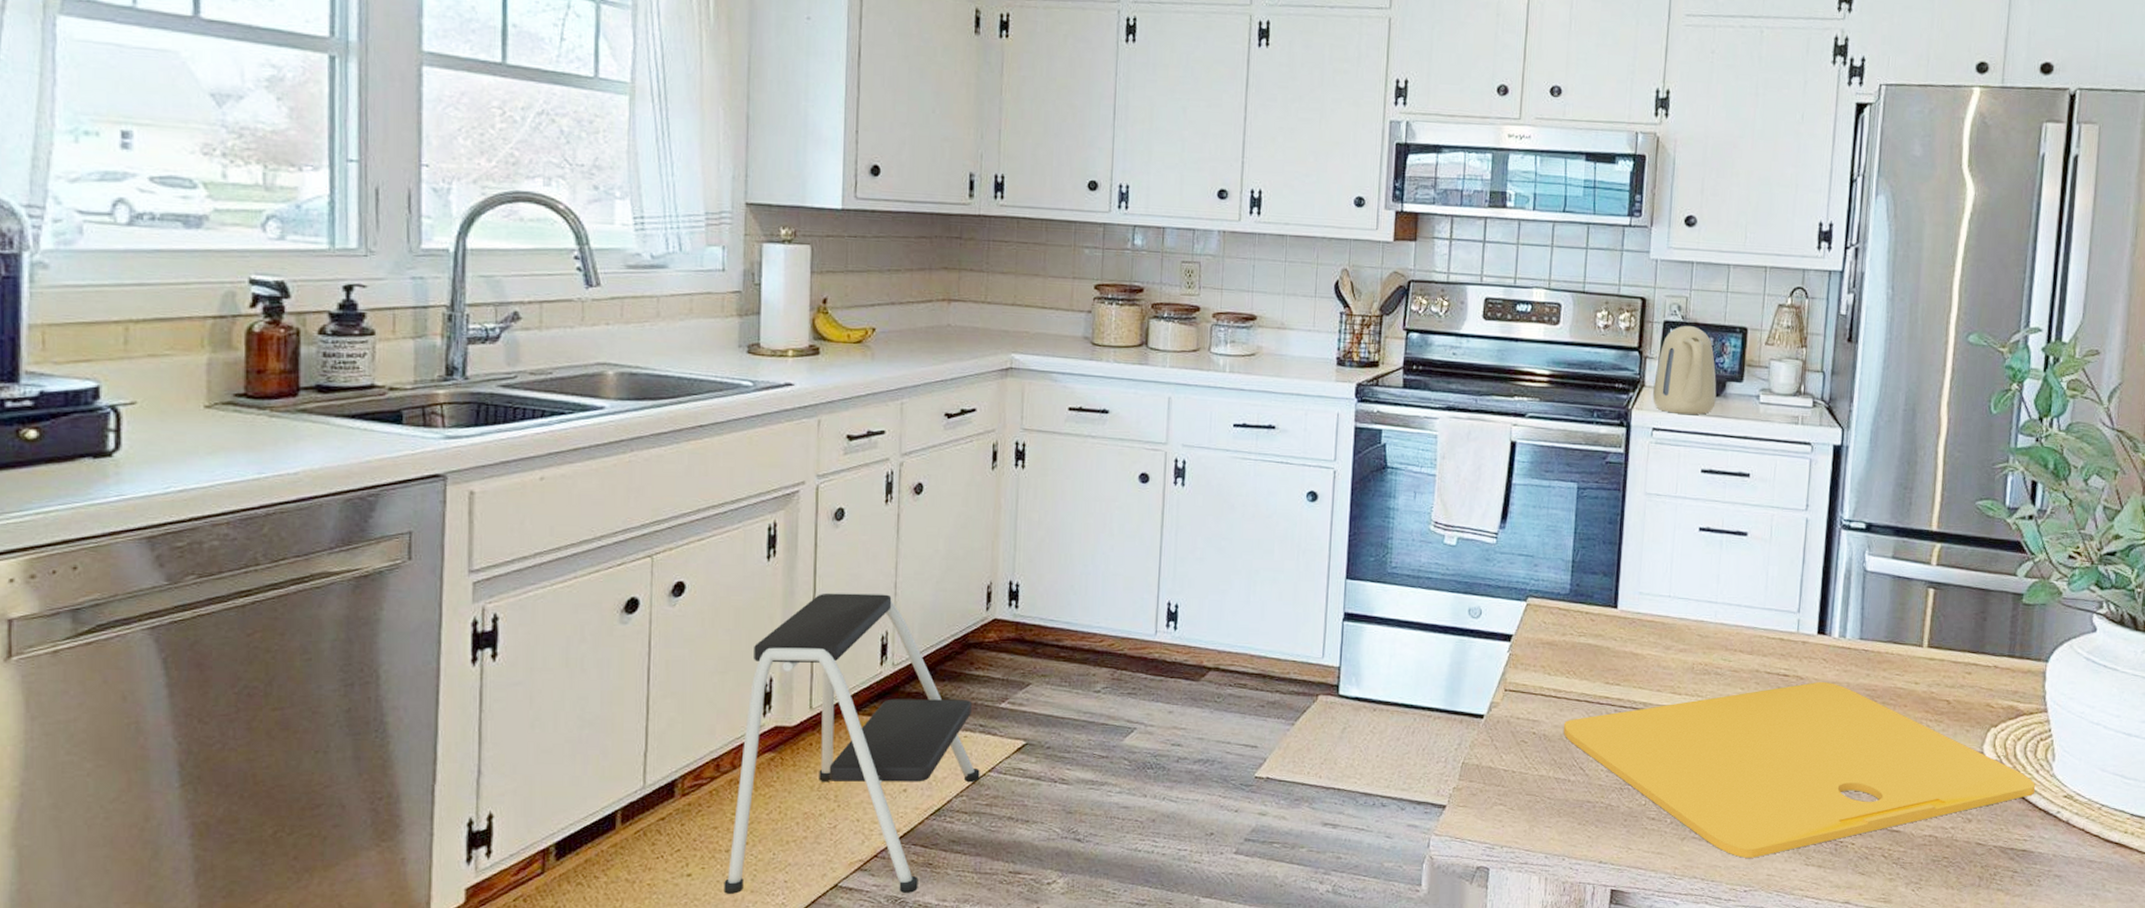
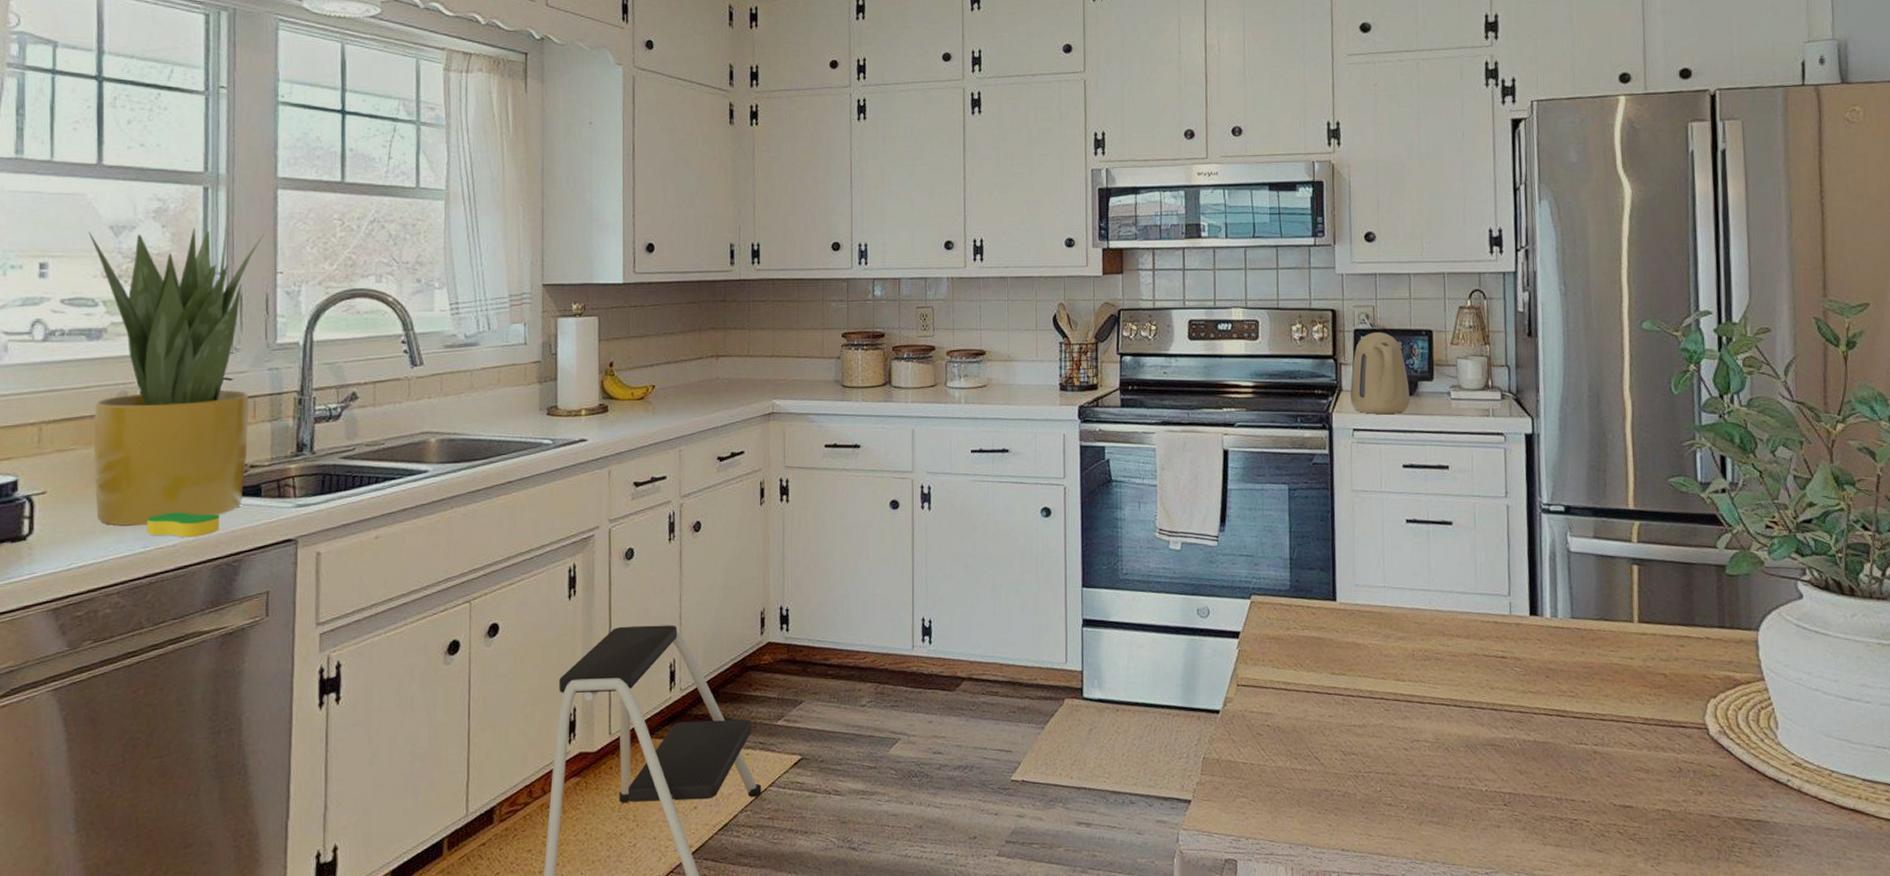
planter: none [183,95,406,449] -> present [88,218,265,526]
sponge: none [262,435,351,466] -> present [147,512,219,538]
cutting board: present [1563,681,2036,858] -> none [1295,661,1763,840]

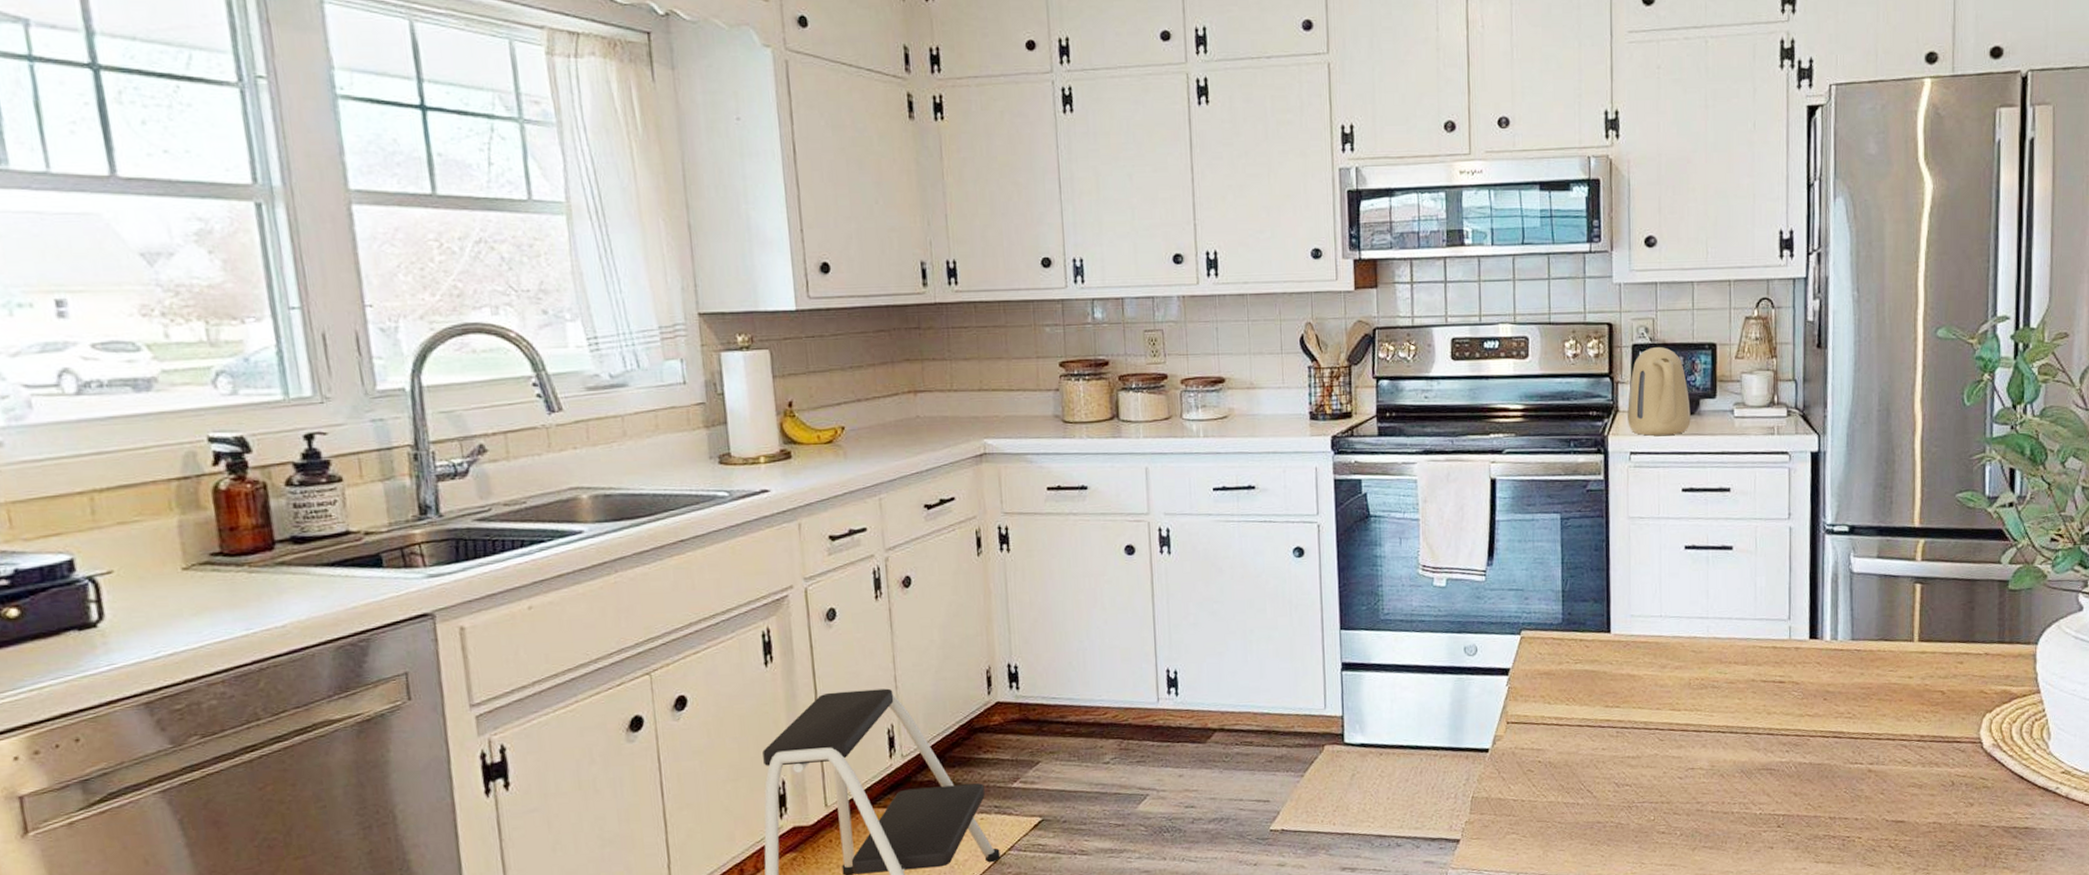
planter: present [88,218,265,526] -> none [113,241,361,607]
sponge: present [147,512,219,538] -> none [245,588,337,618]

